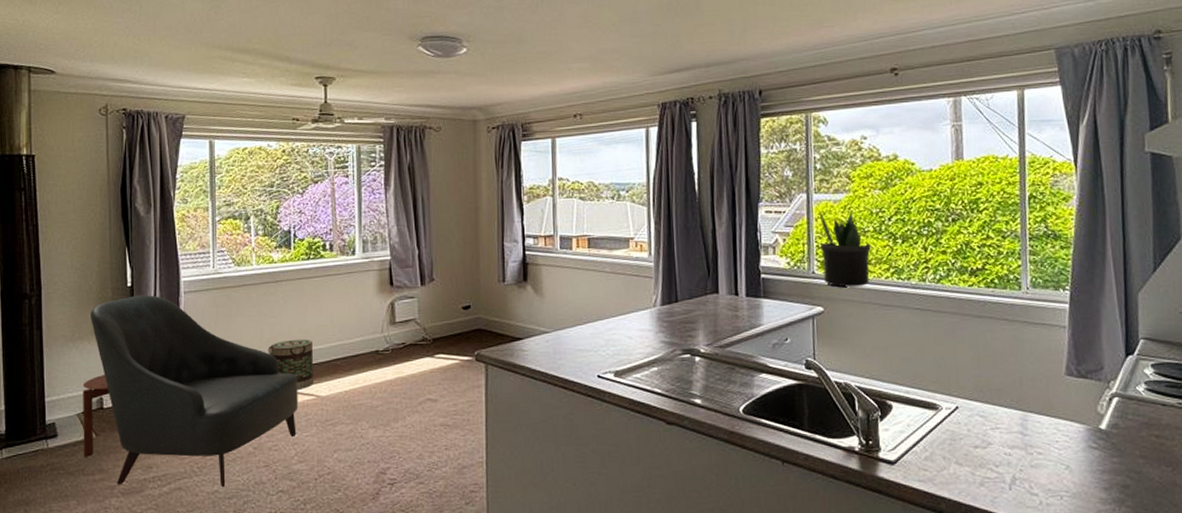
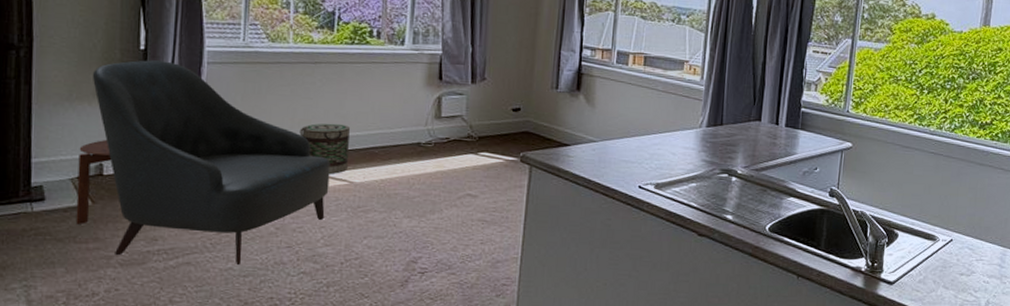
planter: present [818,209,871,288] -> none [856,55,901,129]

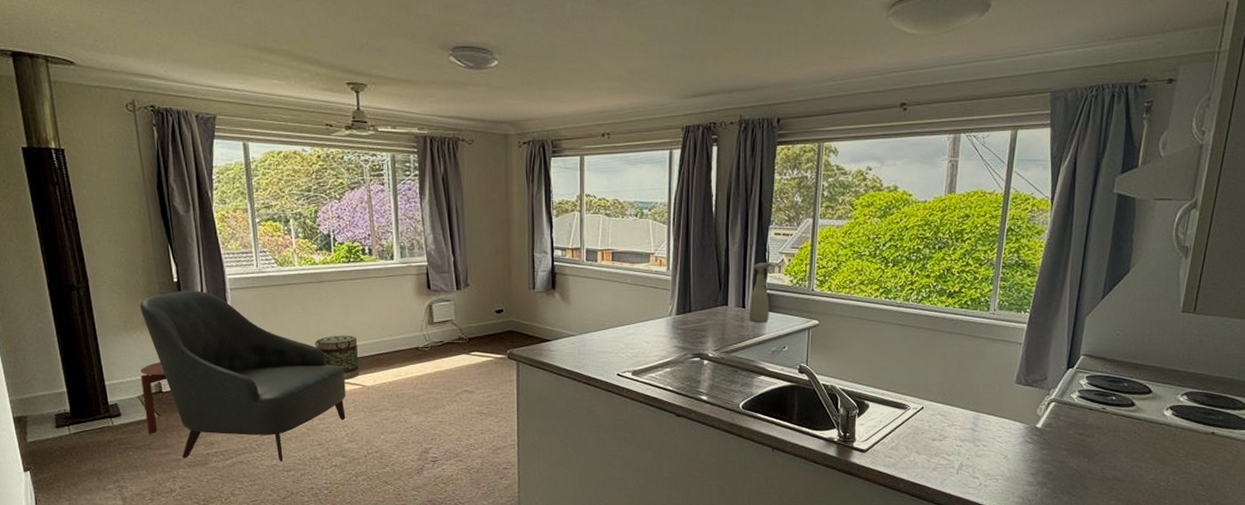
spray bottle: none [781,79,809,142] -> present [749,262,773,323]

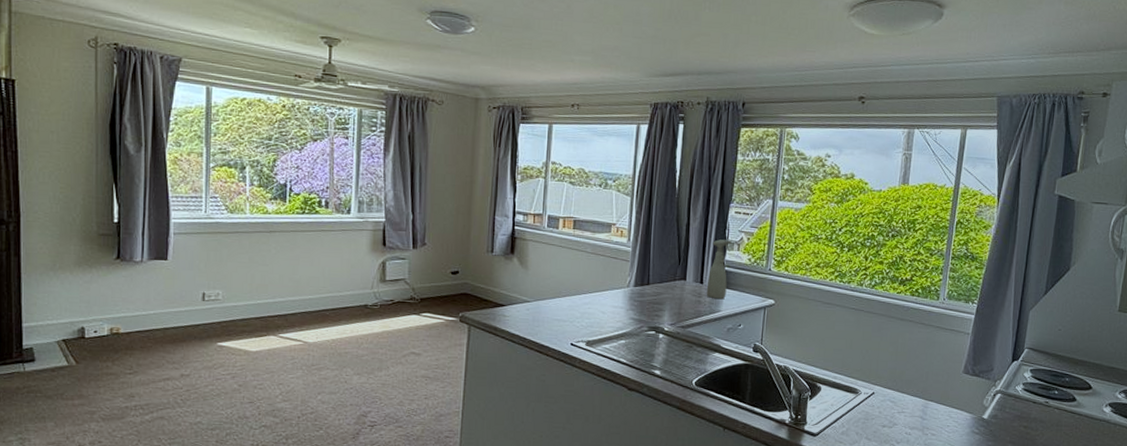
armchair: present [139,290,346,462] -> none [72,232,286,420]
side table: present [140,362,167,434] -> none [62,306,92,383]
basket: present [315,335,359,379] -> none [257,287,303,335]

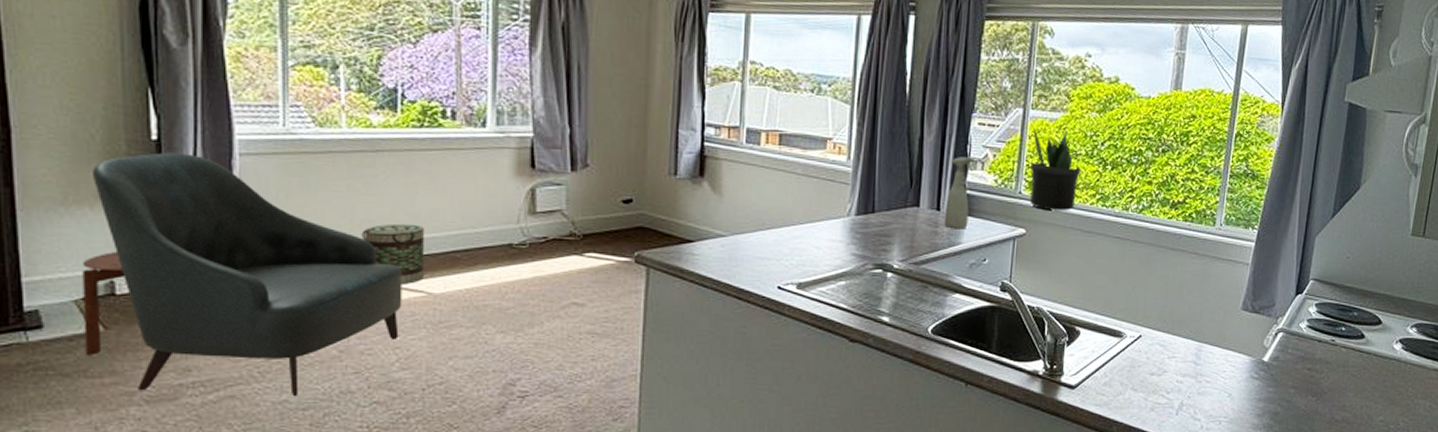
side table: none [62,306,92,383] -> present [82,252,126,355]
armchair: none [72,232,286,420] -> present [91,152,402,397]
basket: none [257,287,303,335] -> present [361,223,424,284]
planter: none [778,215,821,286] -> present [1030,127,1081,212]

